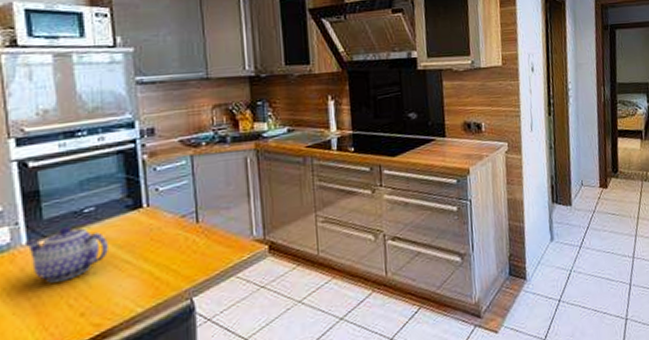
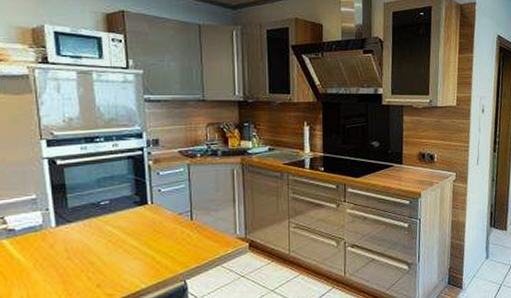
teapot: present [24,226,108,283] -> none [53,214,119,259]

